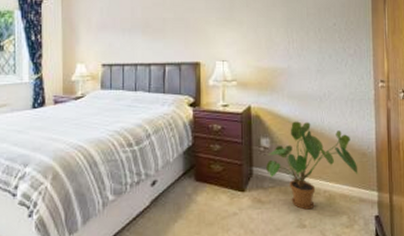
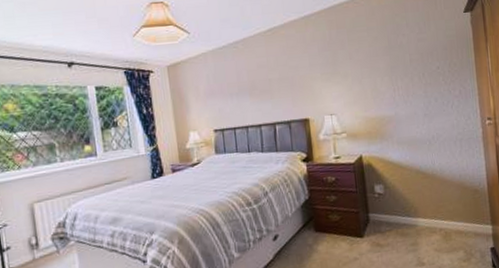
house plant: present [266,121,358,210] -> none [382,165,472,249]

